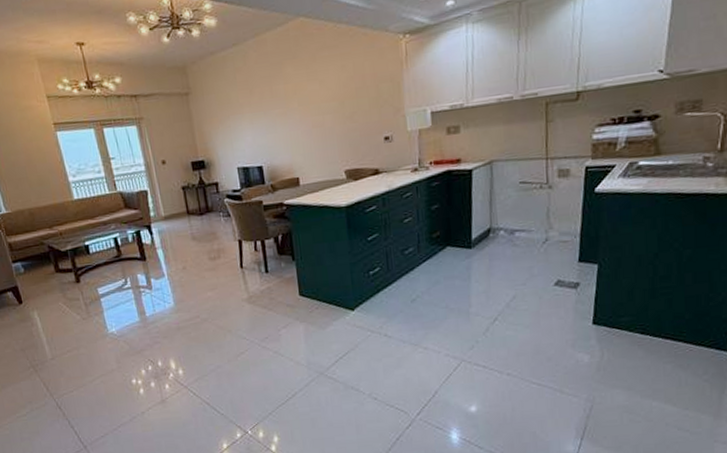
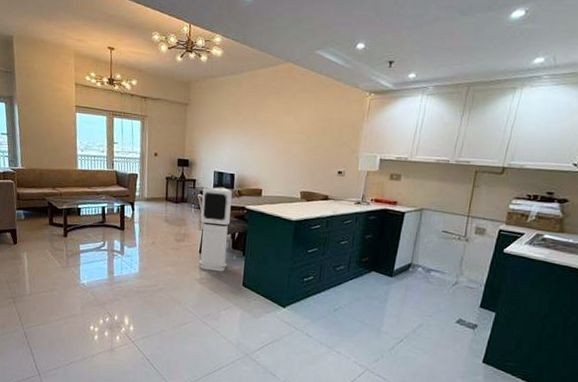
air purifier: none [229,184,276,287] -> present [199,187,232,272]

